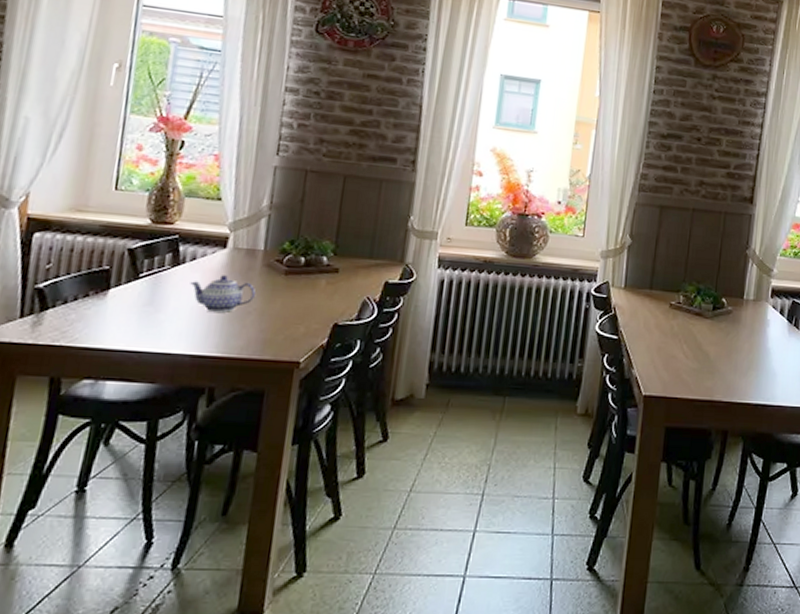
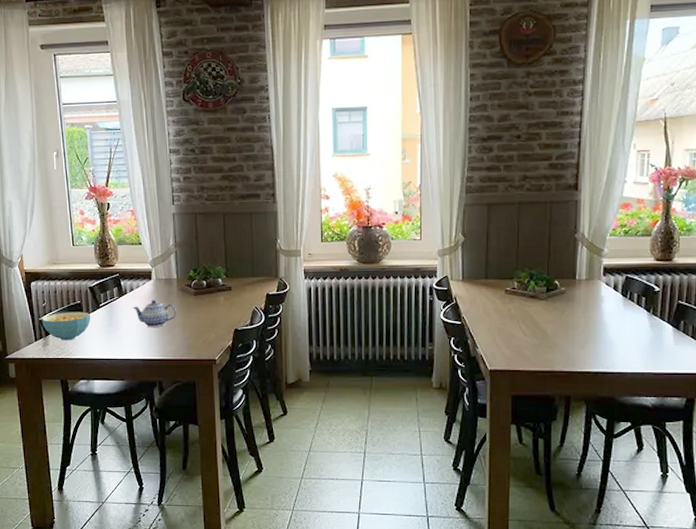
cereal bowl: none [38,279,123,321] -> present [41,311,91,341]

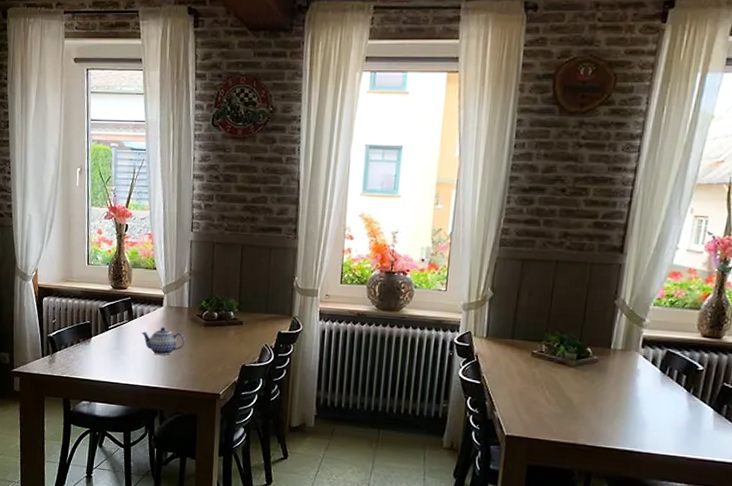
cereal bowl: present [41,311,91,341] -> none [50,330,99,360]

